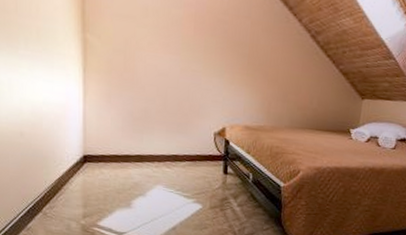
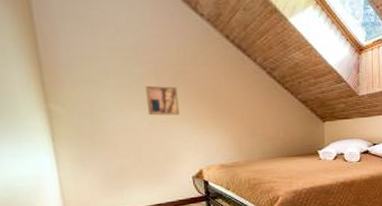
wall art: none [180,31,214,66] -> present [145,86,180,116]

